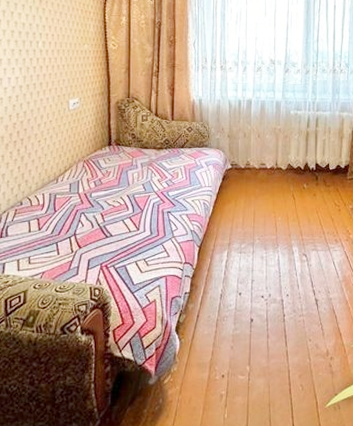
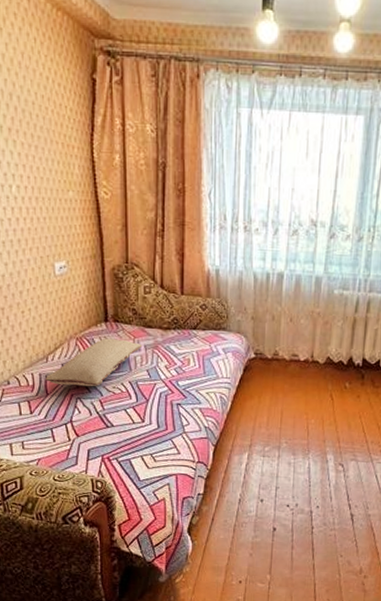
pillow: none [55,159,140,203] -> present [46,338,143,387]

